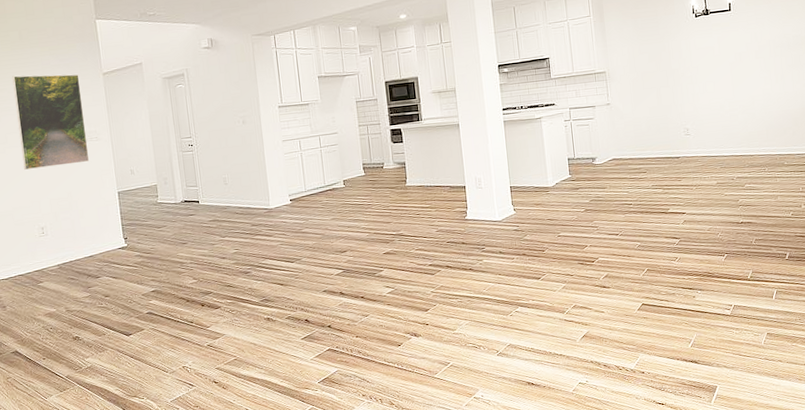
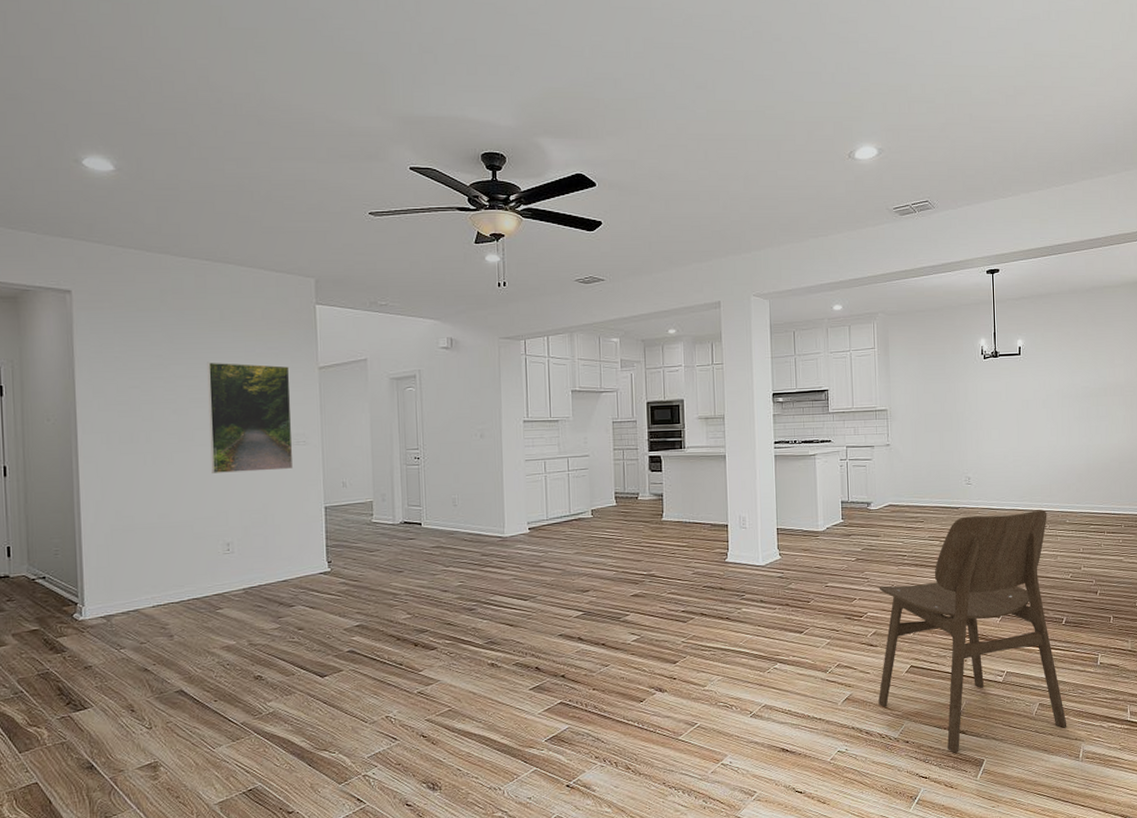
dining chair: none [609,154,796,381] -> present [878,509,1067,753]

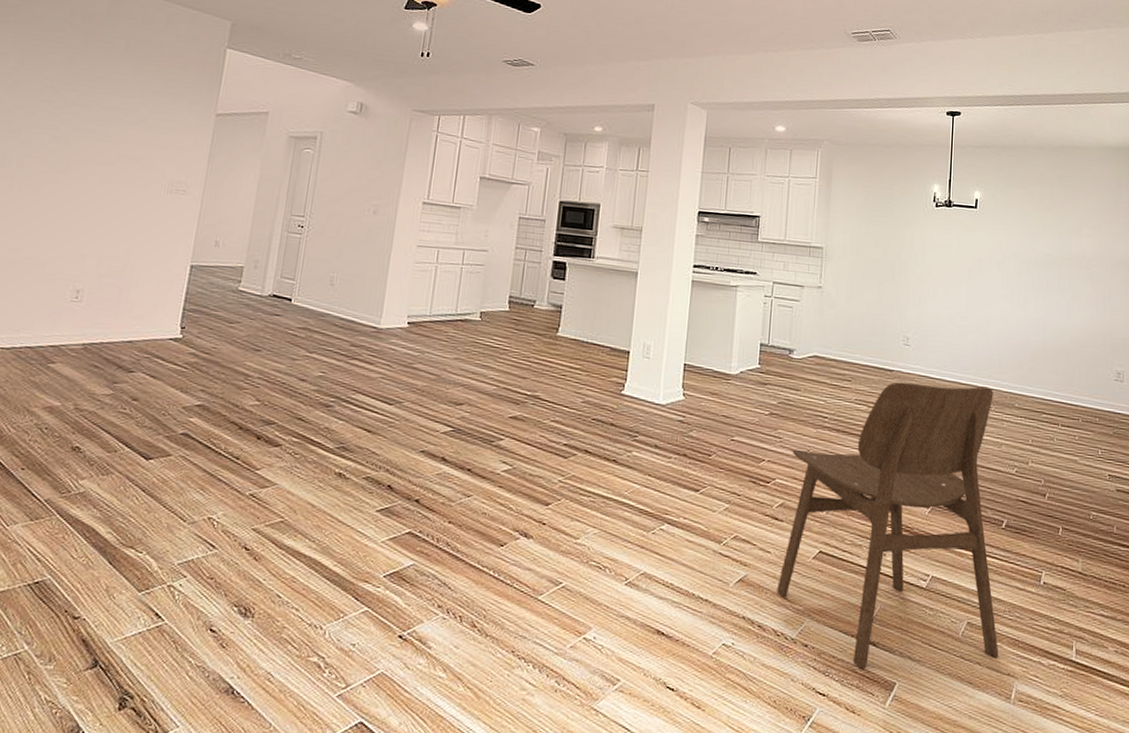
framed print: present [207,362,294,473] -> none [79,92,186,219]

